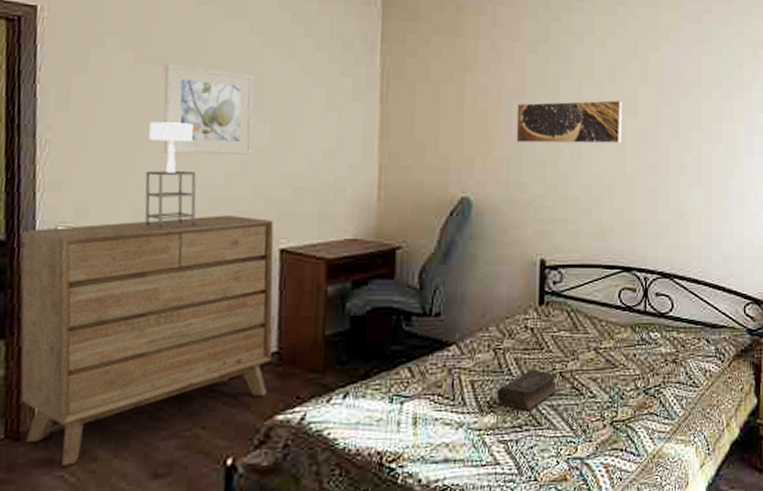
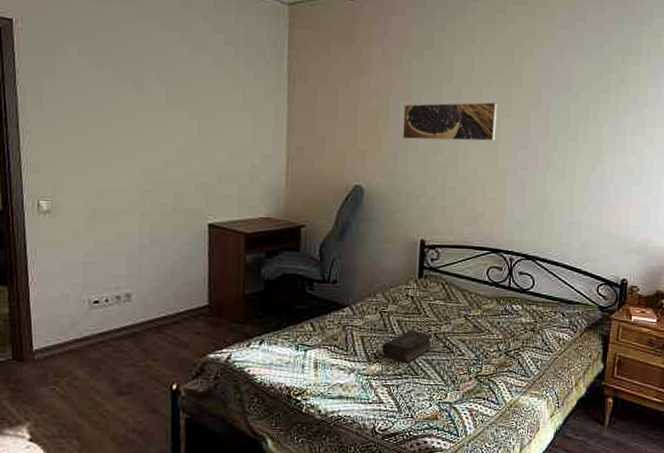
dresser: present [20,215,274,466] -> none [13,195,205,382]
table lamp: present [144,121,197,229] -> none [102,117,143,205]
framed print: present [163,63,255,155] -> none [113,67,186,146]

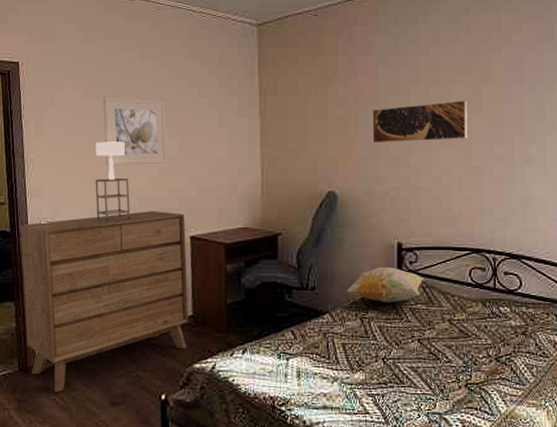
dresser: none [13,195,205,382] -> present [20,211,189,392]
table lamp: none [102,117,143,205] -> present [95,142,131,222]
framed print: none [113,67,186,146] -> present [103,97,167,165]
decorative pillow: none [368,262,444,298] -> present [346,266,424,303]
book: present [382,330,433,362] -> none [365,336,417,370]

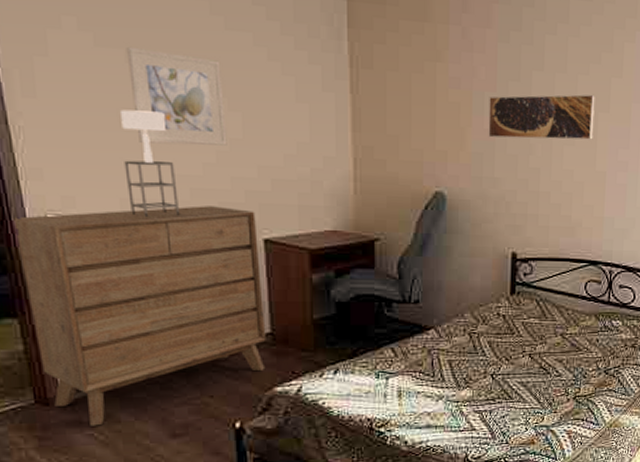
decorative pillow: present [346,266,424,303] -> none [454,278,539,317]

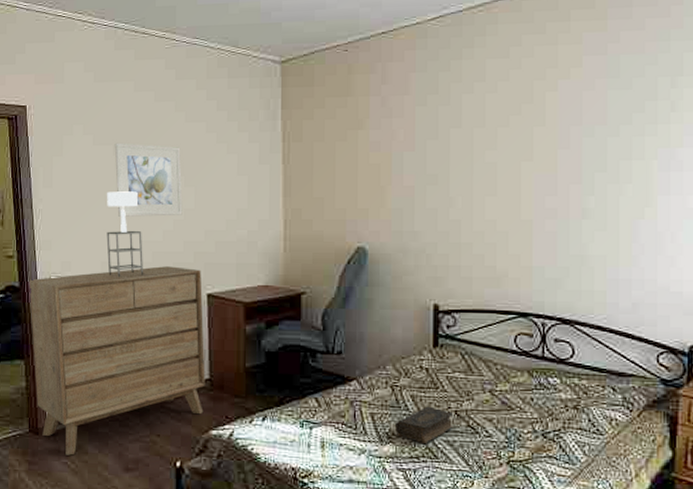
book: none [473,351,528,386] -> present [395,406,454,443]
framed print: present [488,94,595,140] -> none [407,144,517,194]

